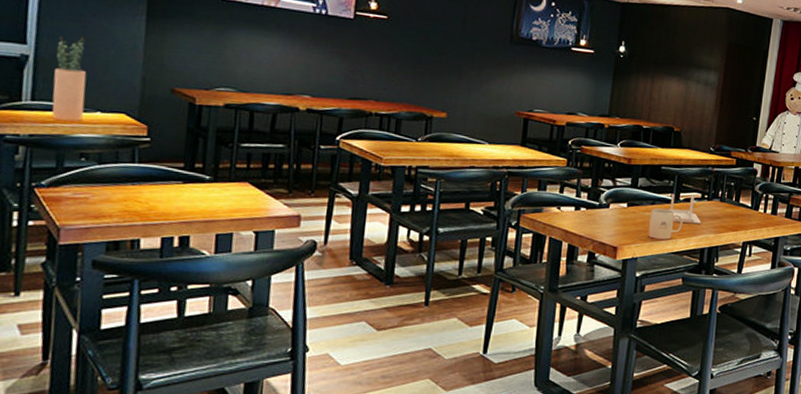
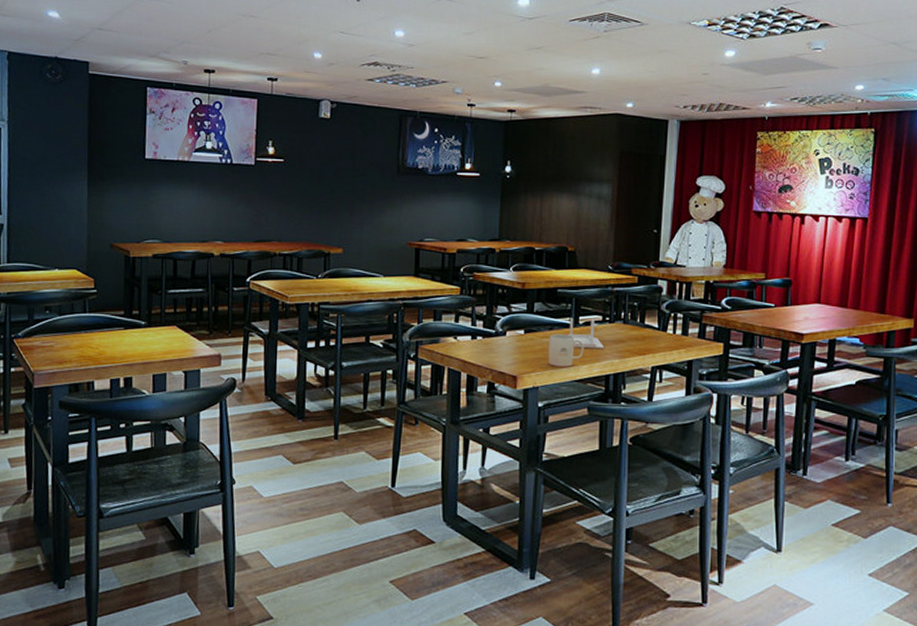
vase: present [51,36,87,123] -> none [22,204,46,280]

